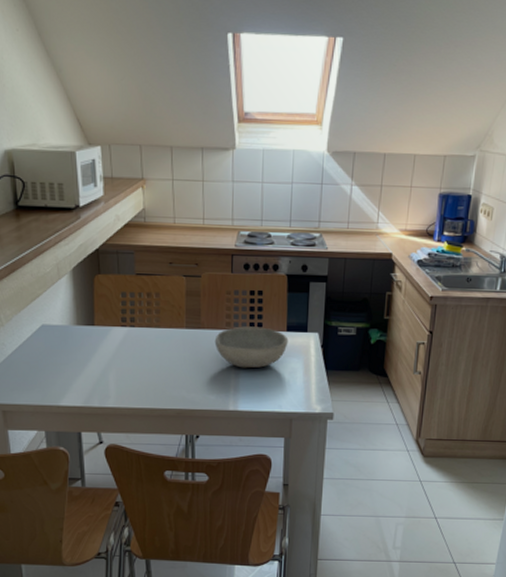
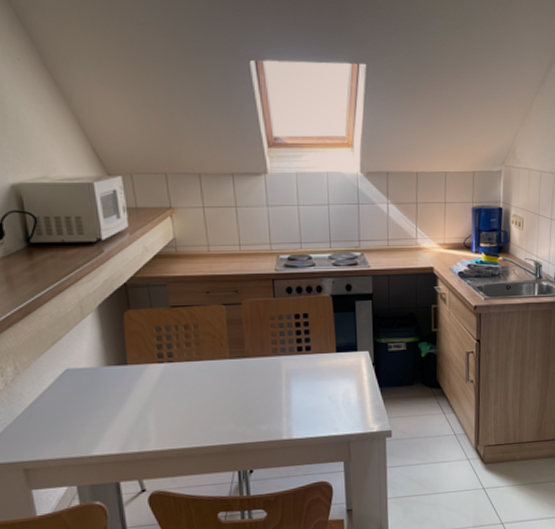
bowl: present [214,326,289,368] -> none [261,350,339,395]

